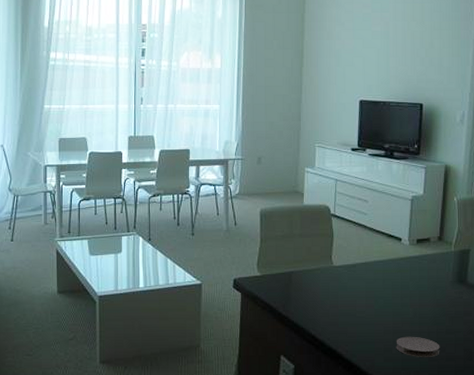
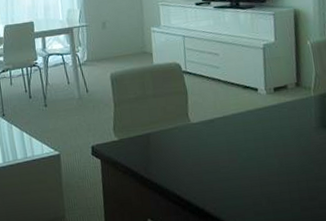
coaster: present [396,336,440,357] -> none [264,187,312,209]

